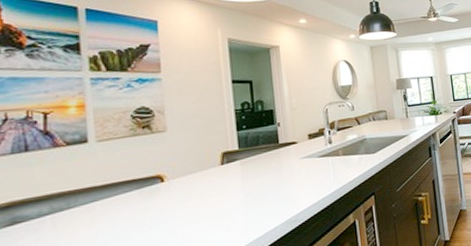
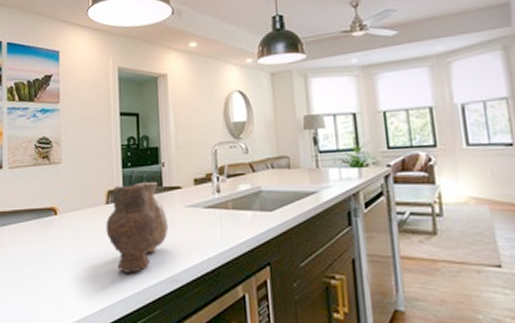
vase: none [221,140,287,224] -> present [106,182,169,273]

